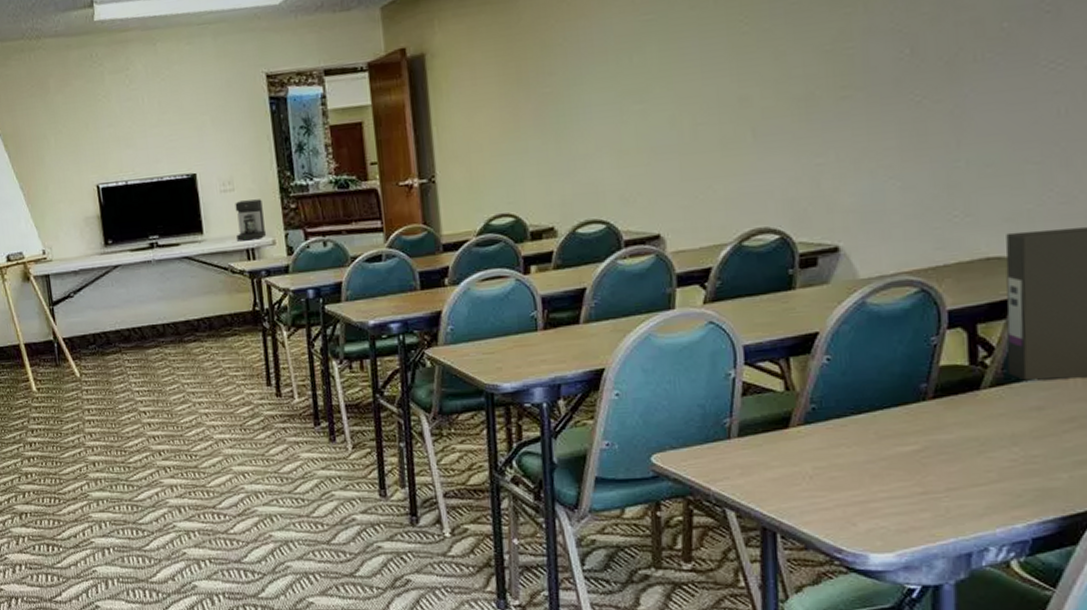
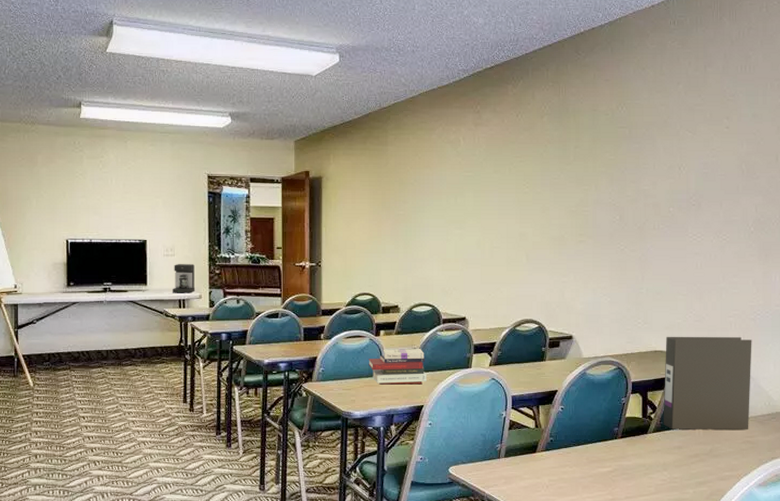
books: none [516,287,607,343] -> present [368,349,427,385]

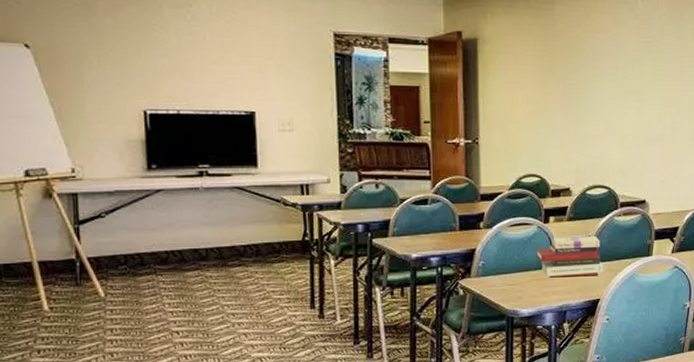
coffee maker: present [173,264,196,293] -> none [292,141,322,177]

